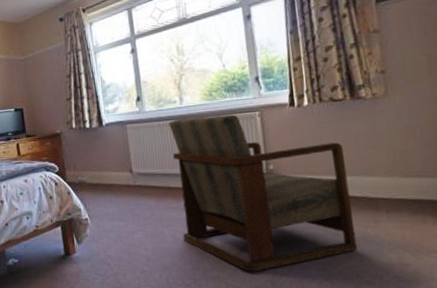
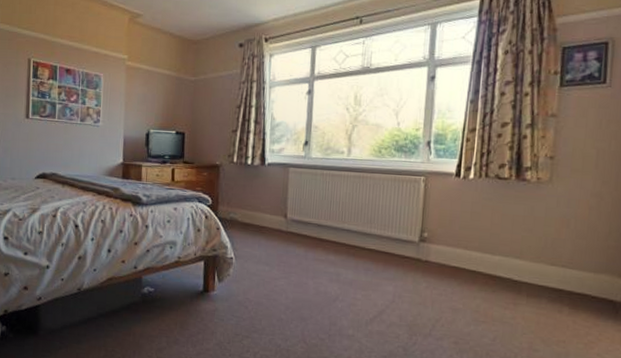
armchair: present [169,114,357,272] -> none [326,170,499,336]

